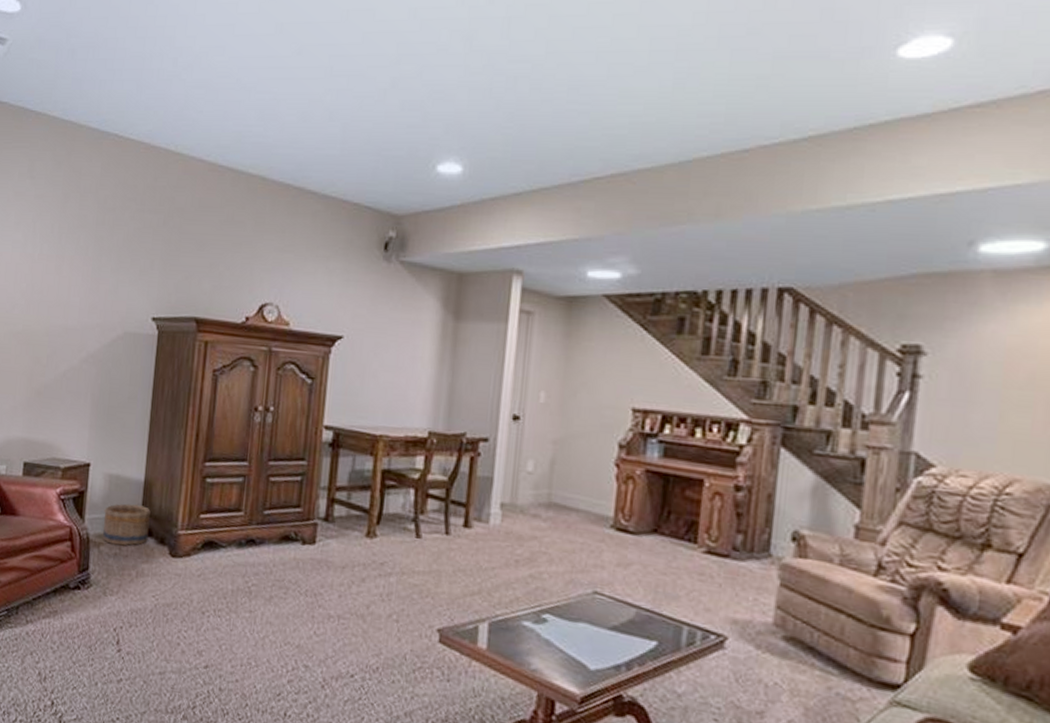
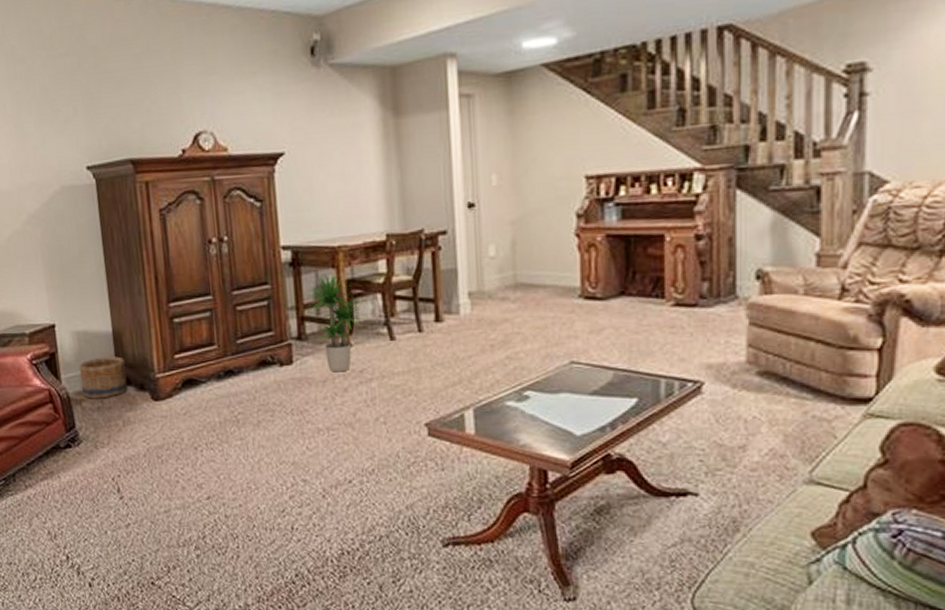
potted plant: none [337,458,398,562] -> present [305,272,369,372]

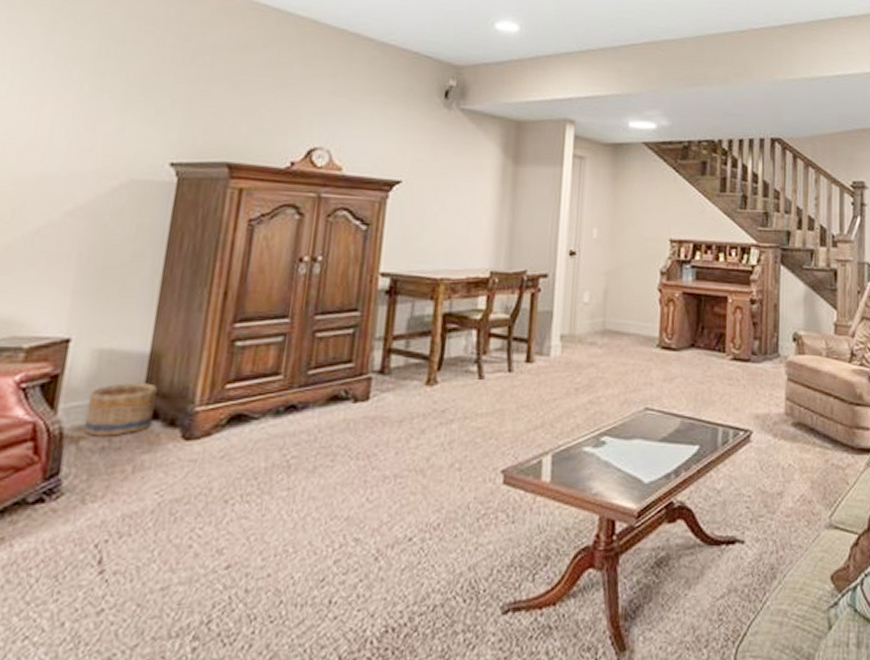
potted plant: present [305,272,369,372] -> none [394,304,460,412]

